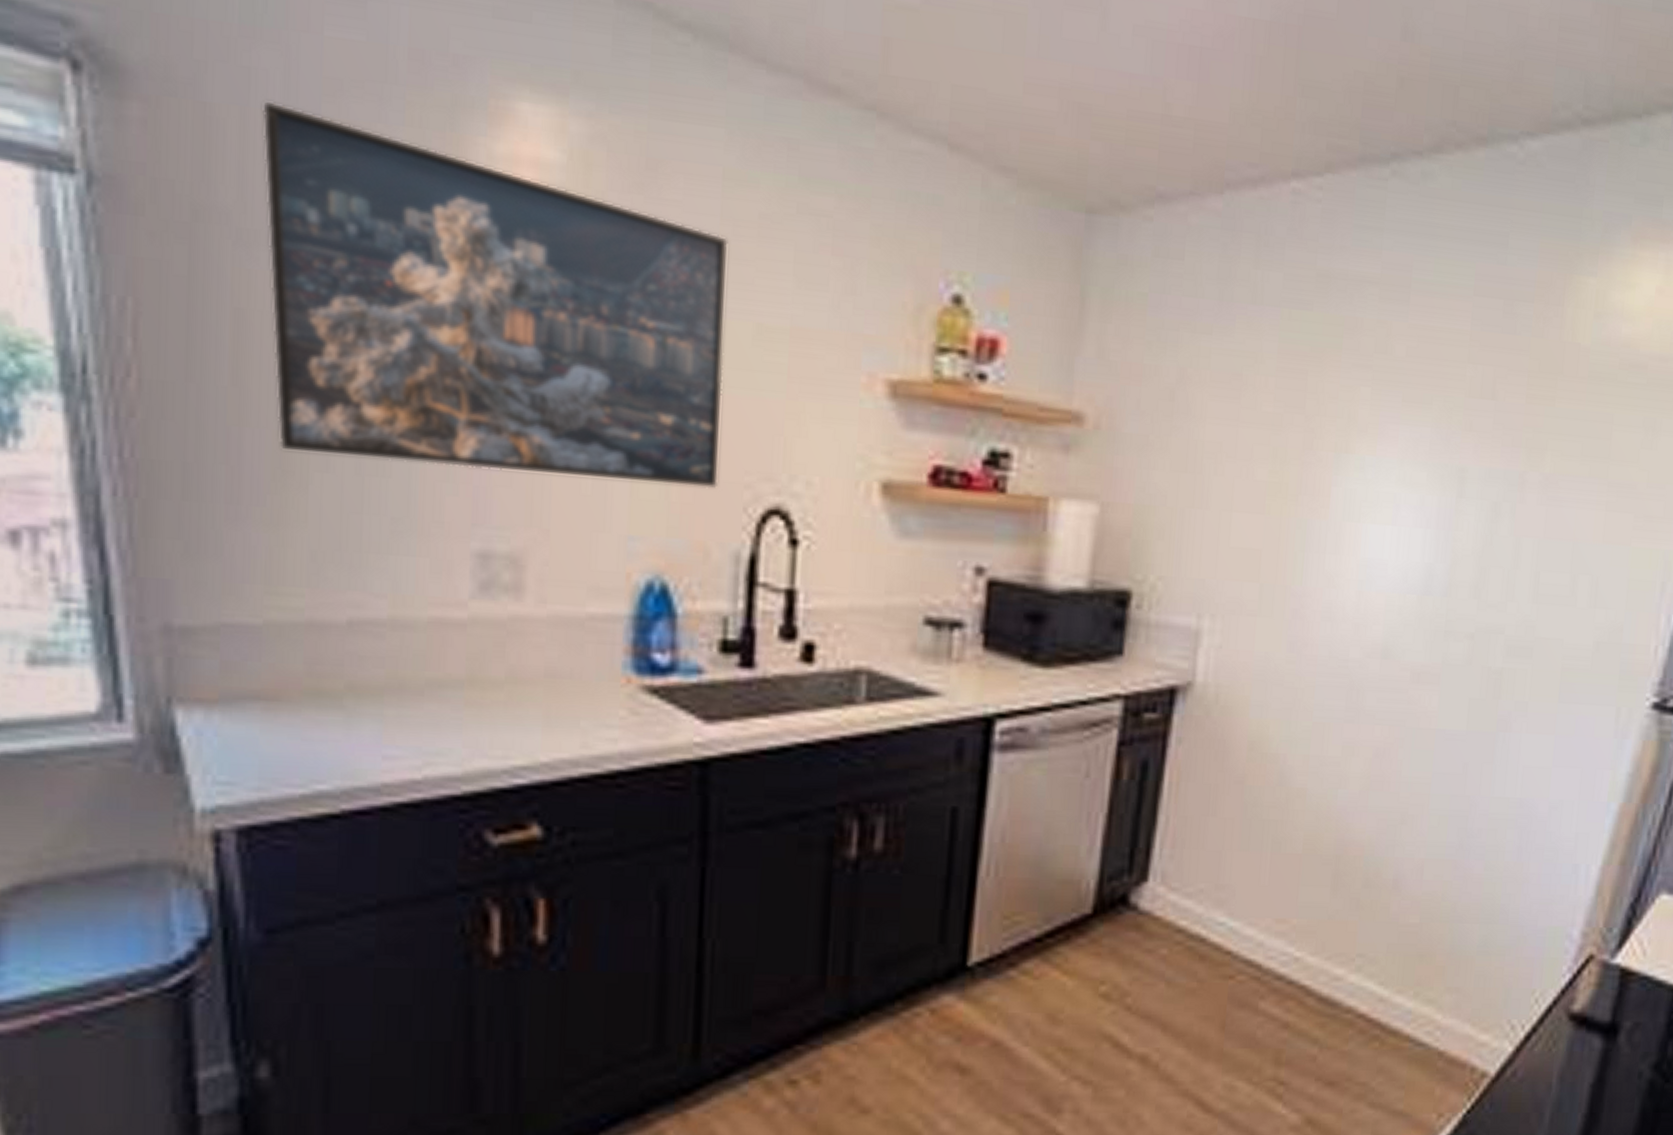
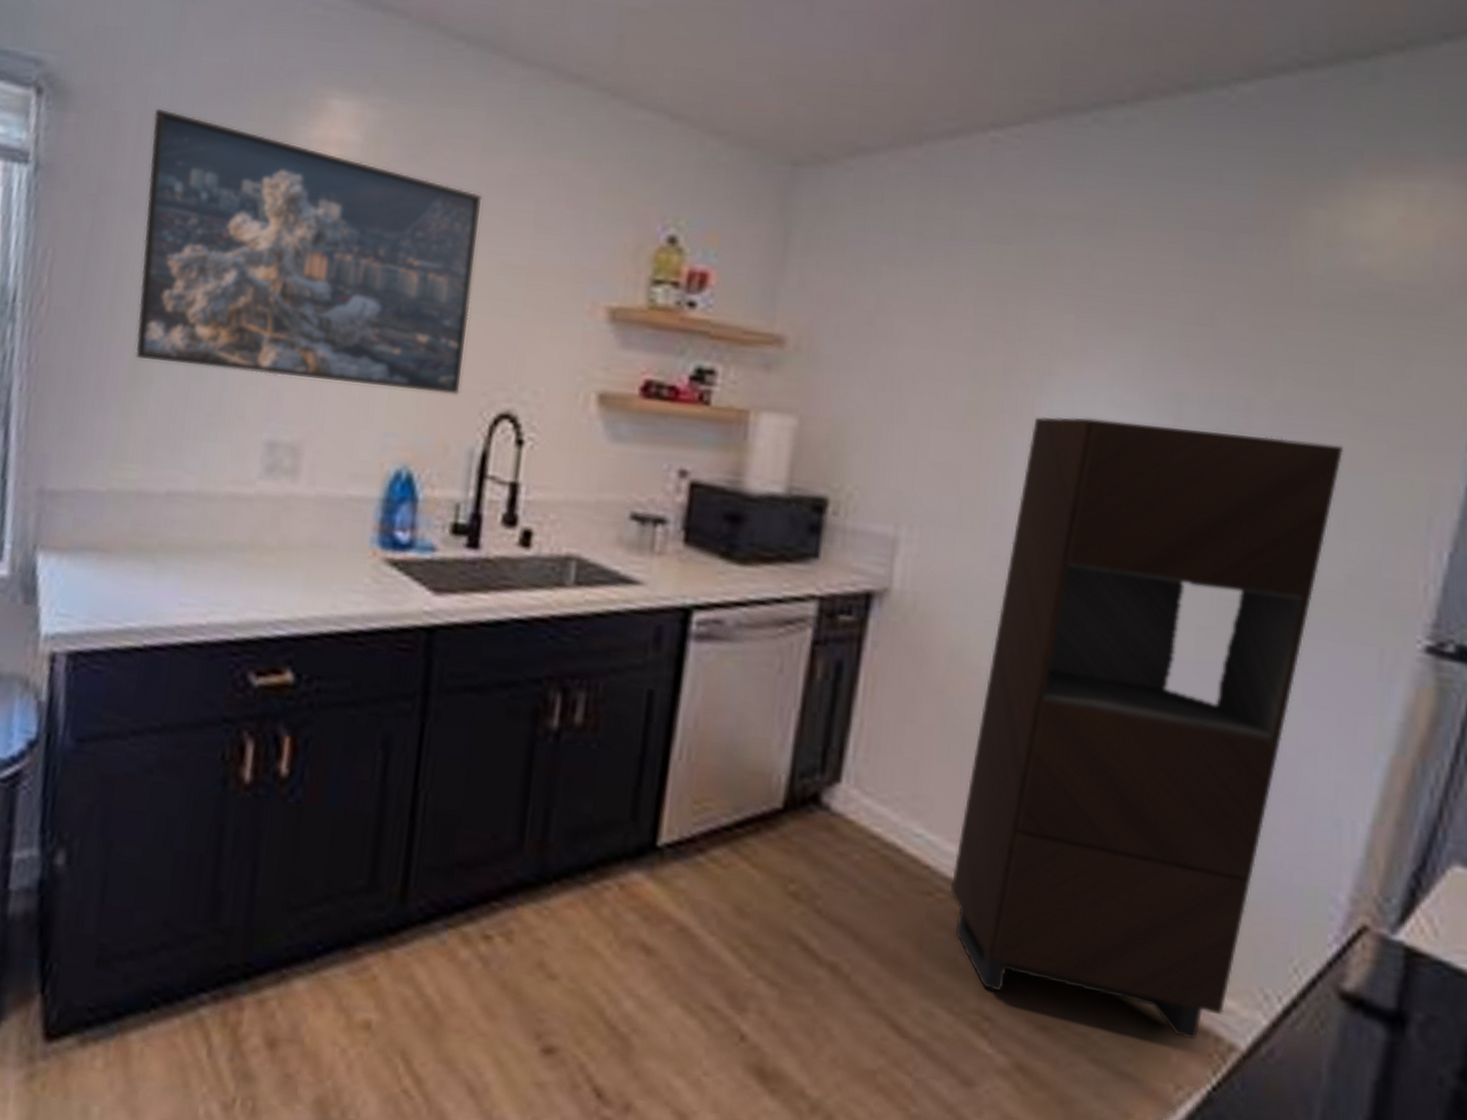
storage cabinet: none [1249,496,1599,1074] -> present [949,416,1344,1039]

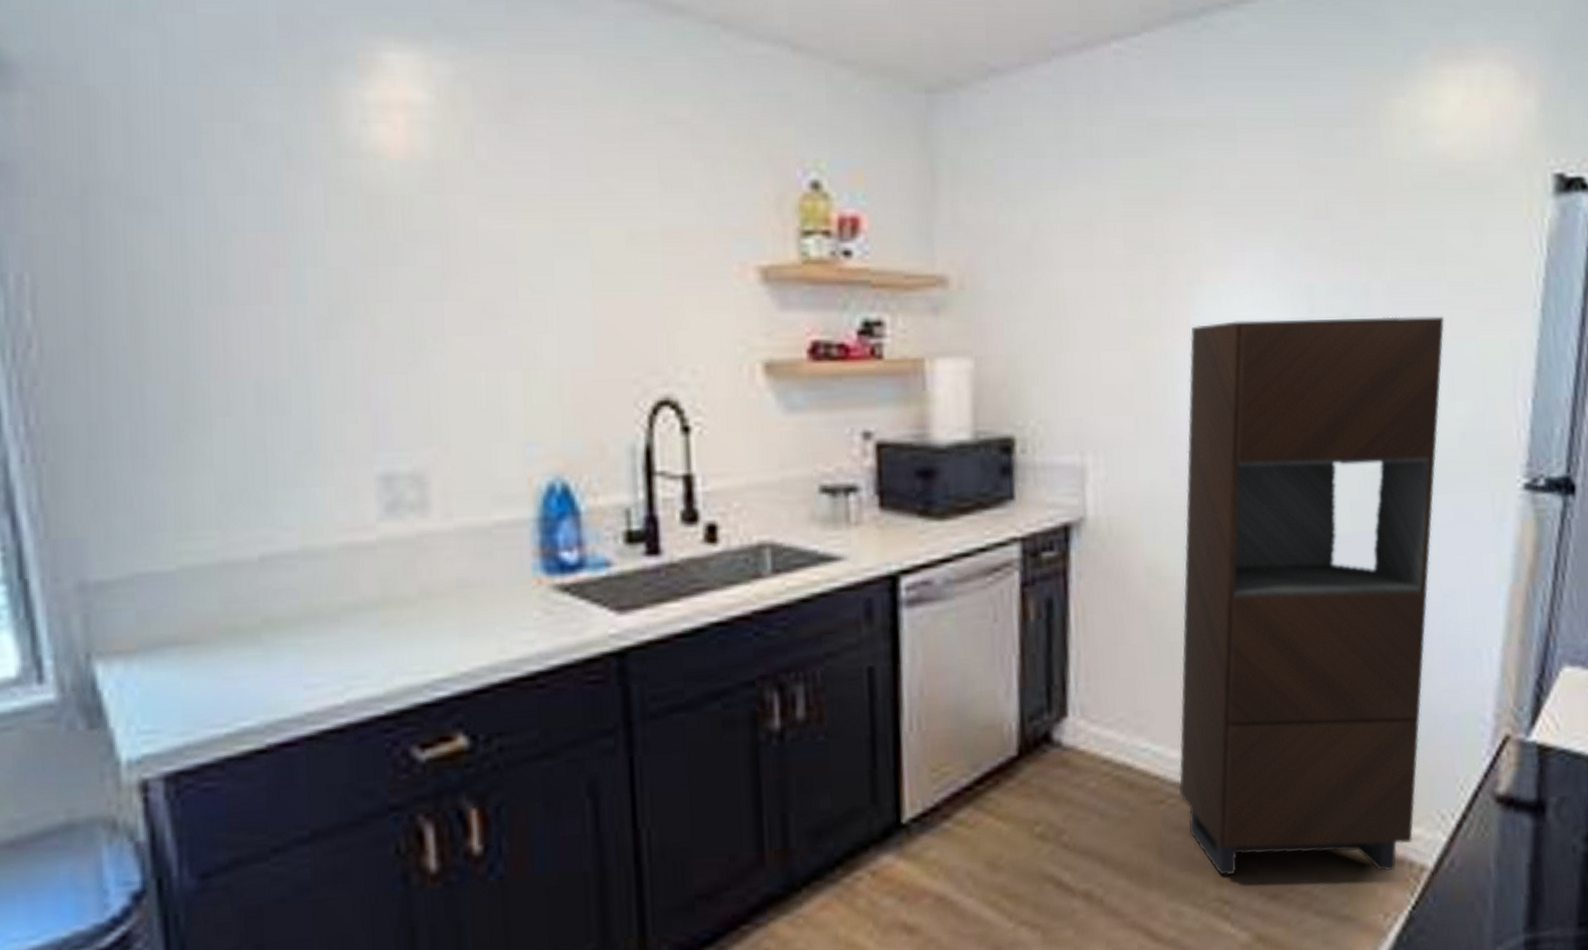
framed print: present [135,108,483,396] -> none [143,78,608,401]

